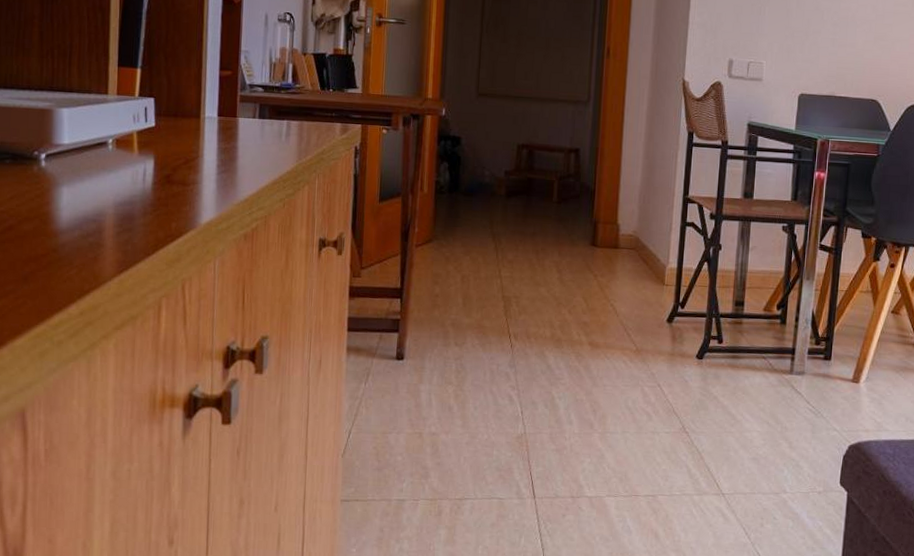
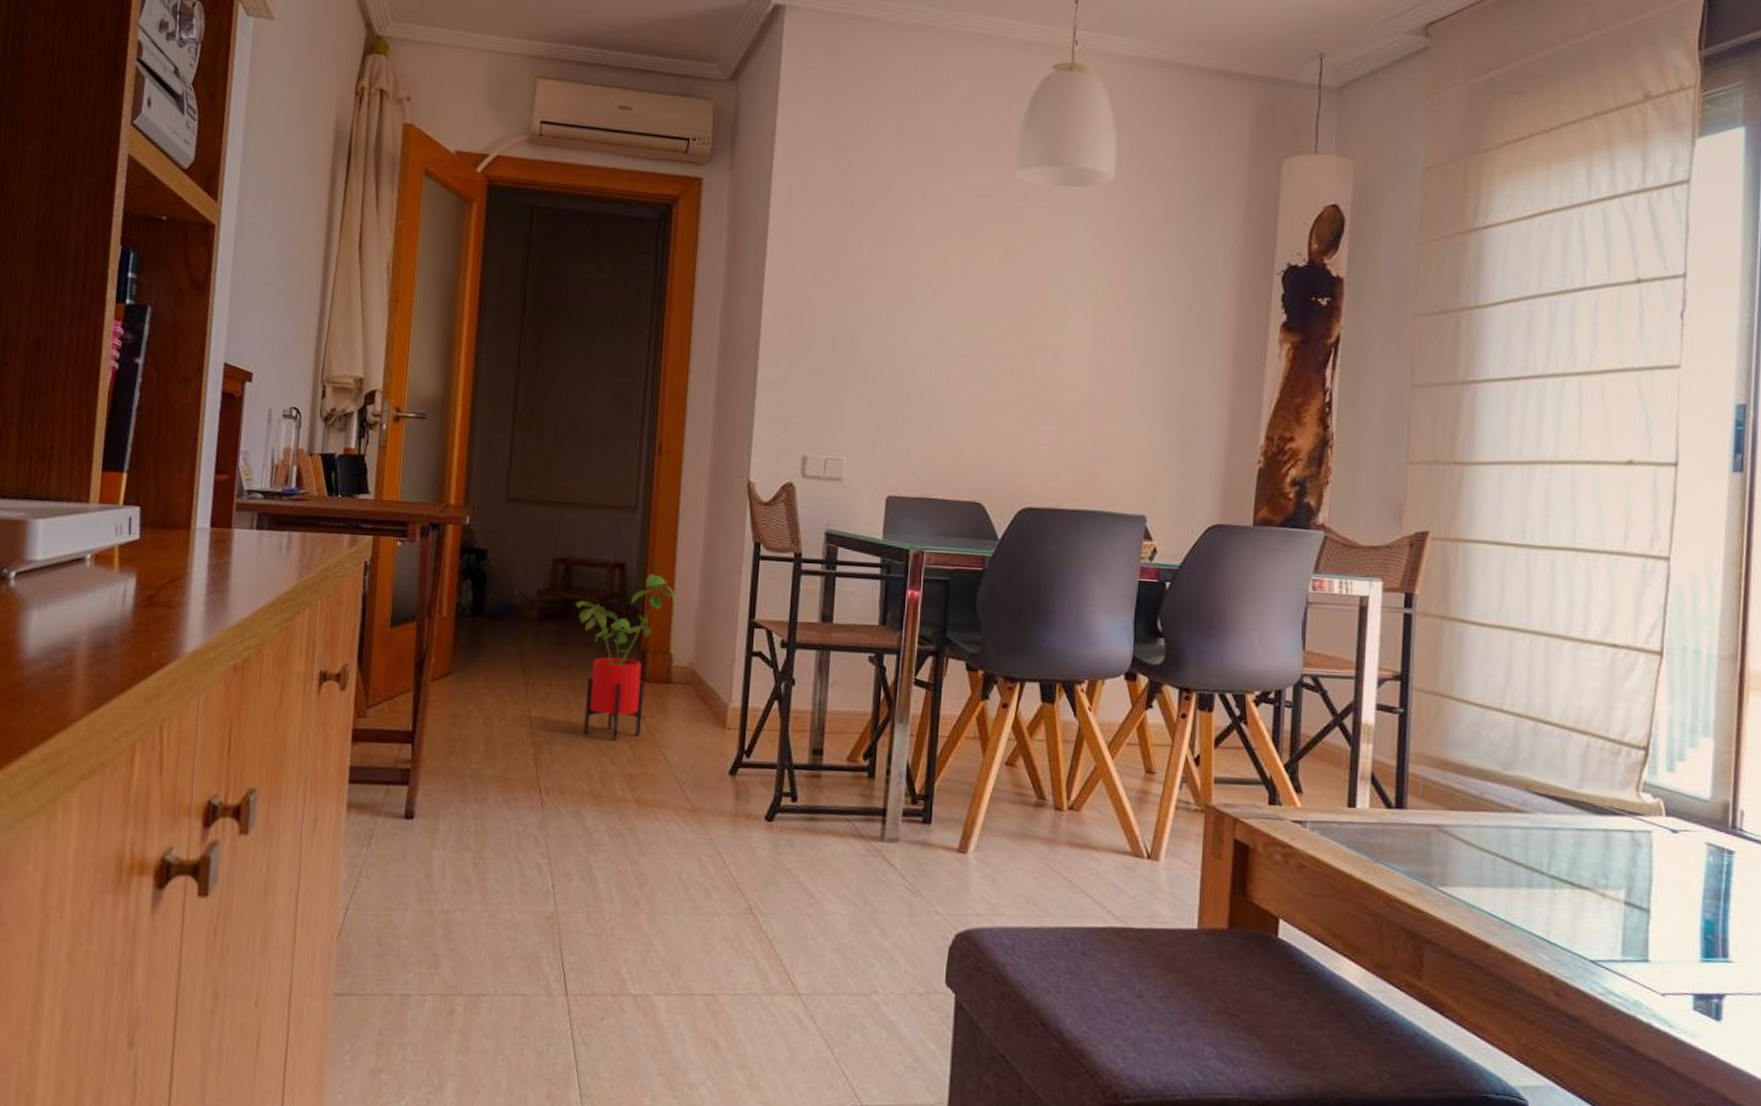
house plant: none [537,158,623,295] -> present [575,574,677,741]

